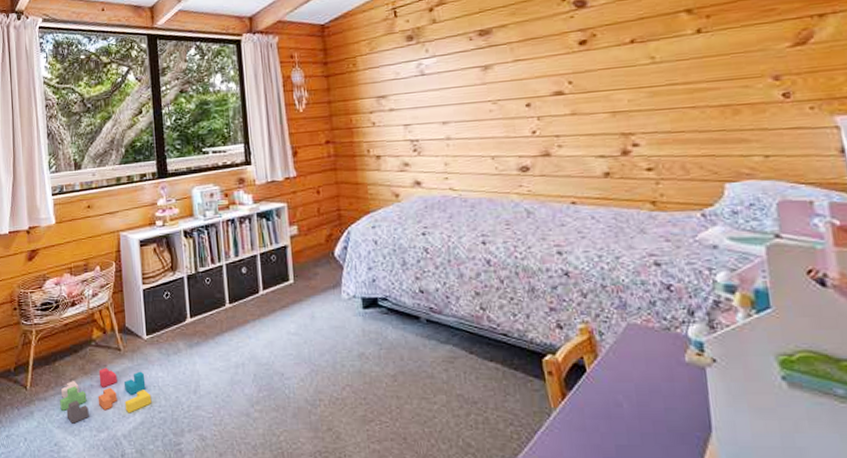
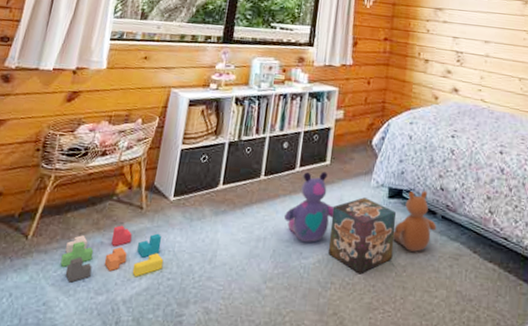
toy: none [258,291,308,363] -> present [284,171,334,242]
toy box: none [306,311,380,389] -> present [329,197,397,275]
teddy bear: none [375,295,423,360] -> present [393,190,437,252]

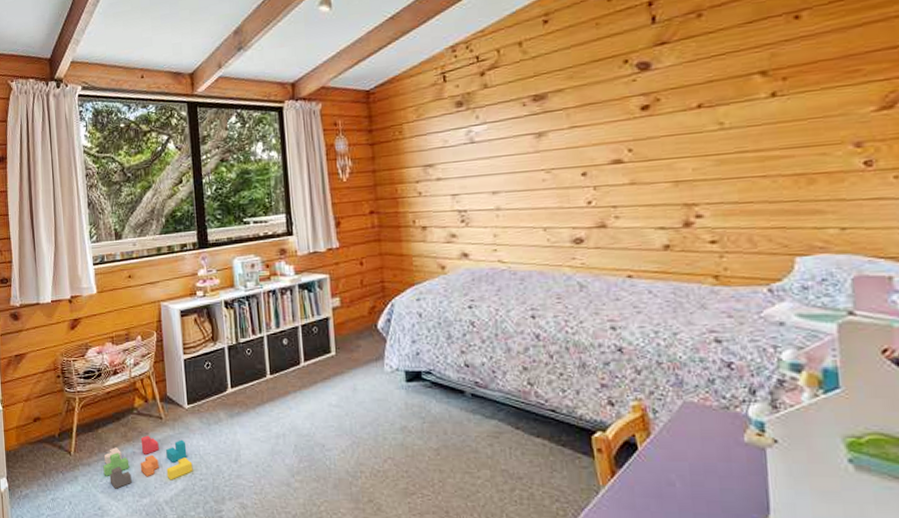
toy: present [284,171,334,242] -> none [299,363,350,434]
toy box: present [329,197,397,275] -> none [347,384,422,461]
teddy bear: present [393,190,437,252] -> none [418,369,468,434]

